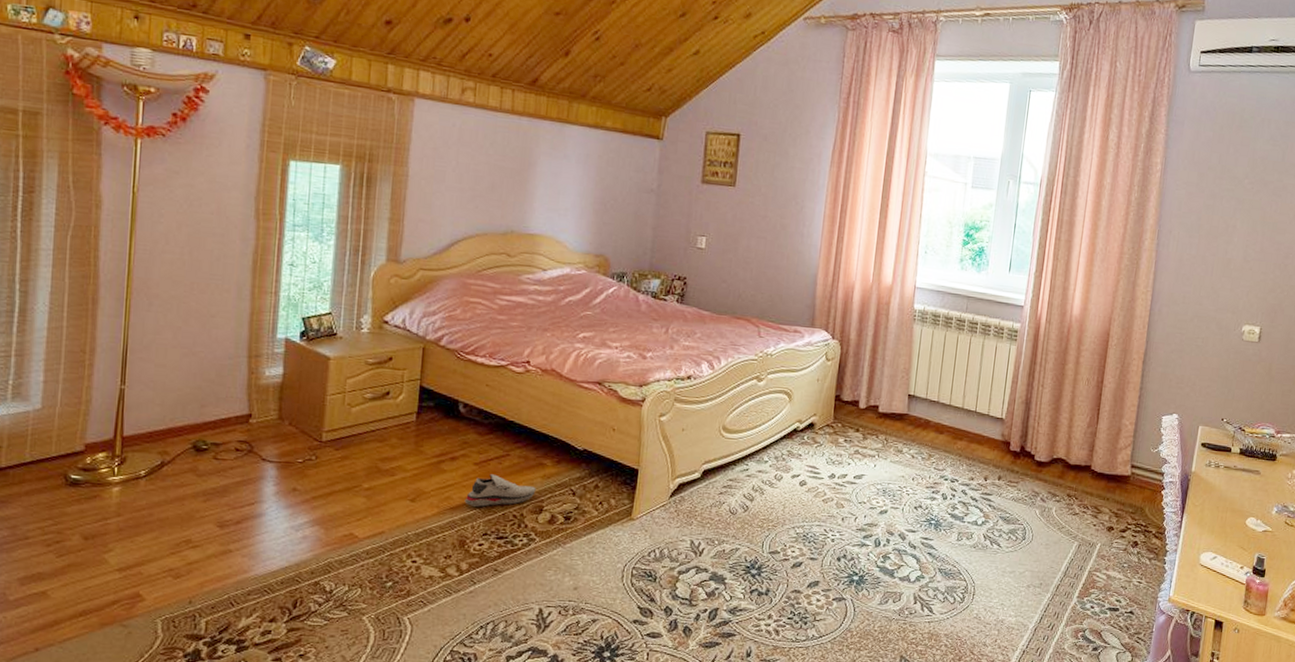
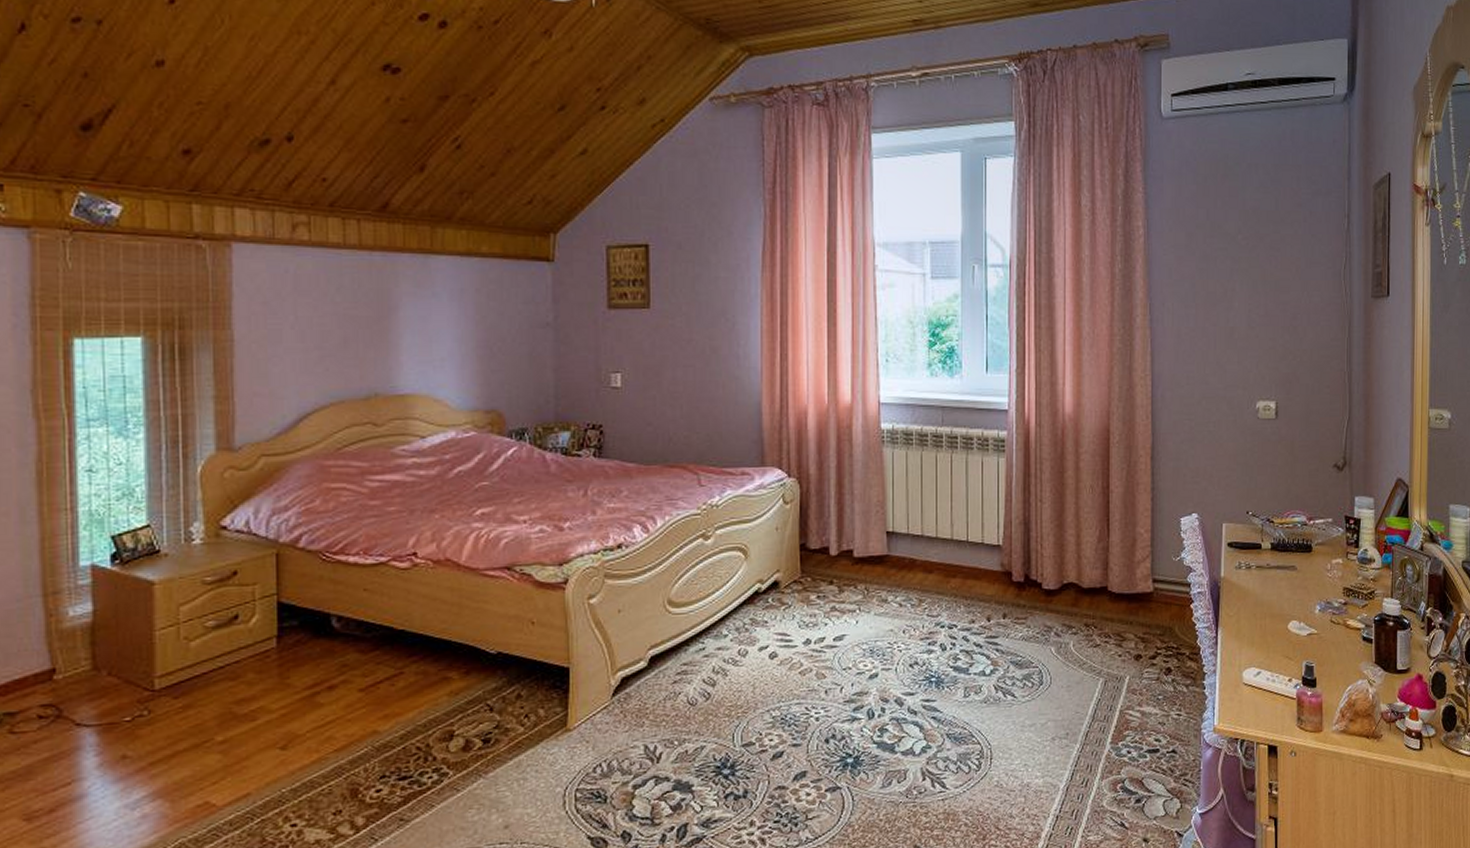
shoe: present [464,474,536,507] -> none [351,700,442,744]

